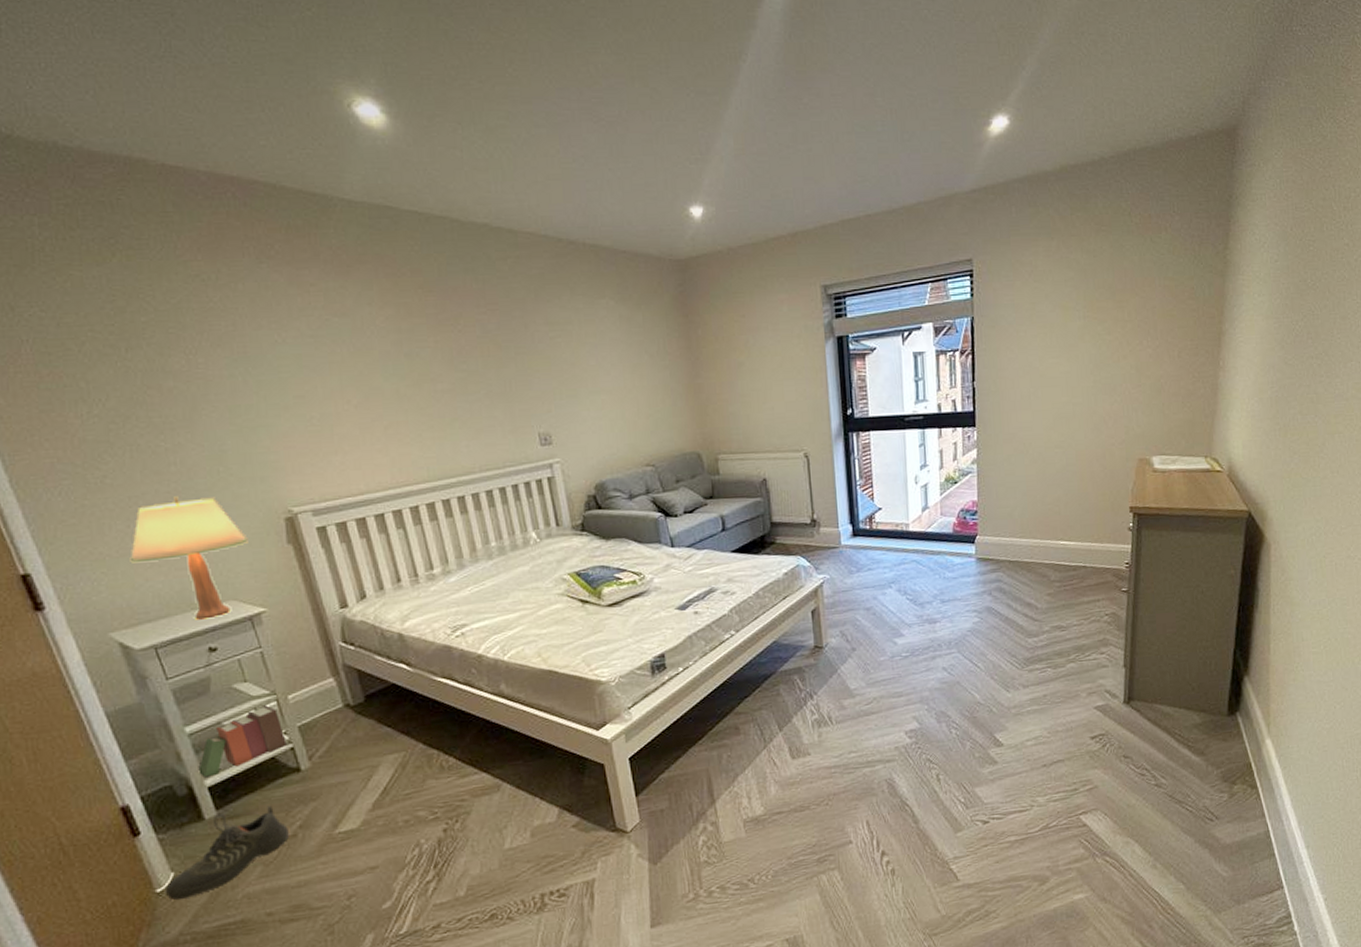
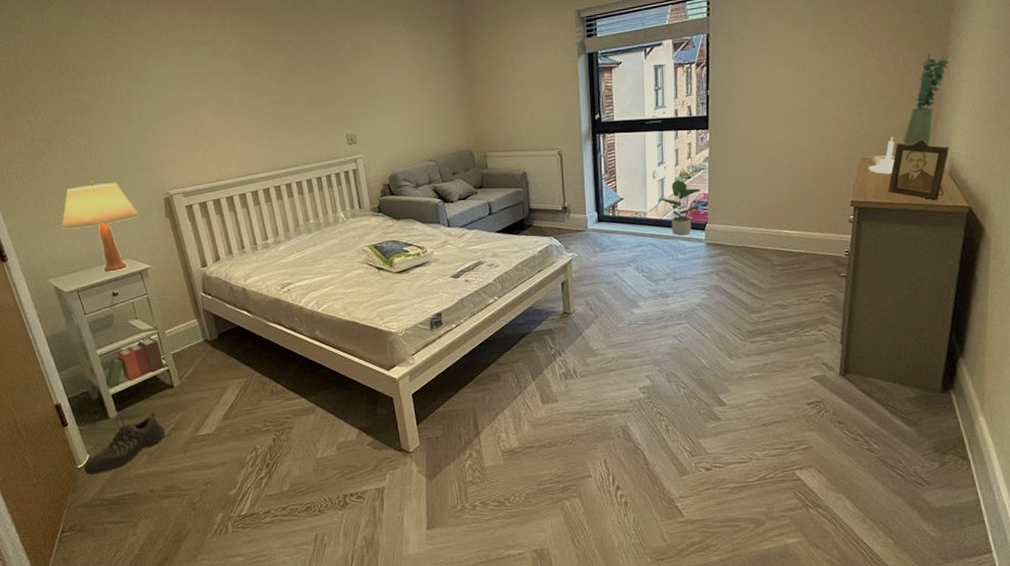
potted plant: none [923,486,970,551] -> present [659,180,701,236]
candle holder: none [1146,434,1173,477] -> present [868,136,895,174]
photo frame: none [1167,437,1227,505] -> present [887,139,950,200]
vase: none [1180,344,1224,445] -> present [903,54,949,146]

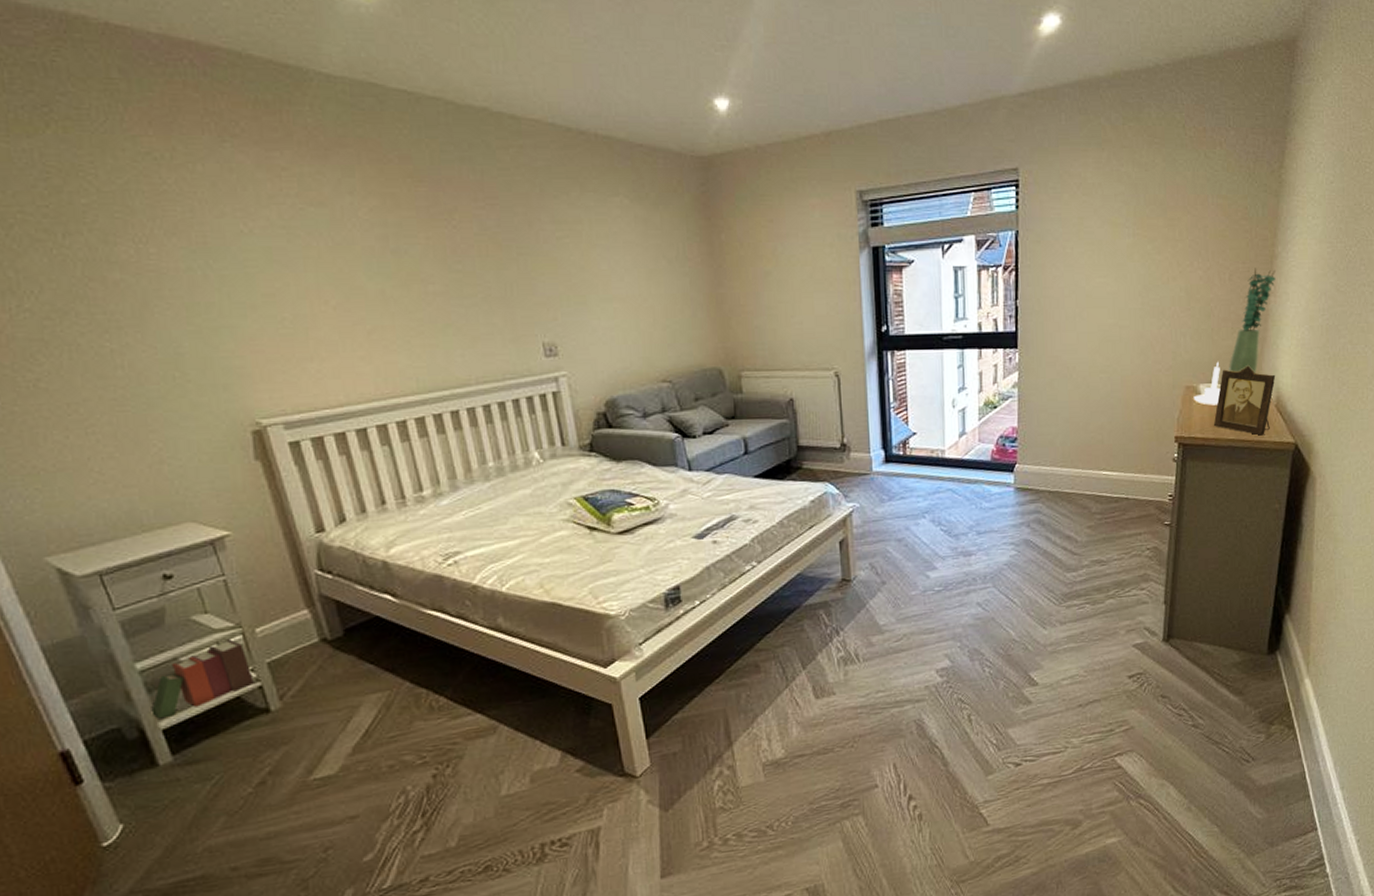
table lamp: present [62,182,139,272] -> none [70,406,209,544]
shoe: present [83,411,166,475] -> none [112,750,258,856]
potted plant: present [659,180,701,236] -> none [960,410,1010,479]

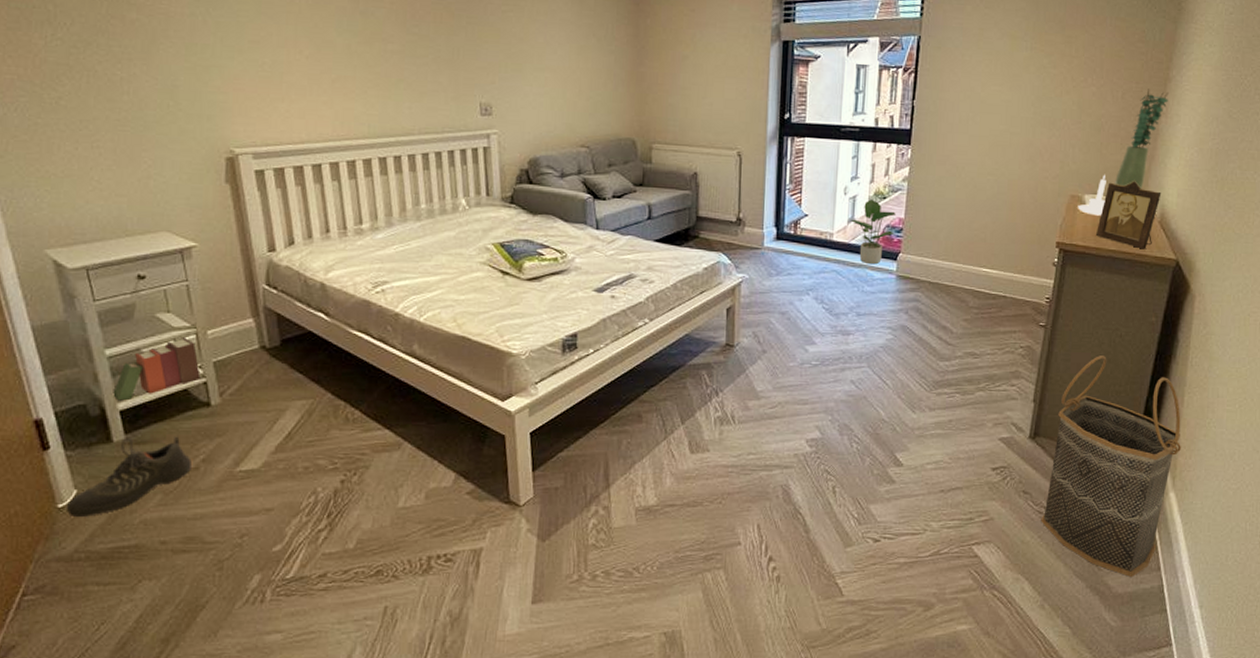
shoe: none [112,750,258,856] -> present [65,436,193,518]
potted plant: none [960,410,1010,479] -> present [849,199,897,265]
basket: none [1181,548,1313,768] -> present [1041,356,1181,577]

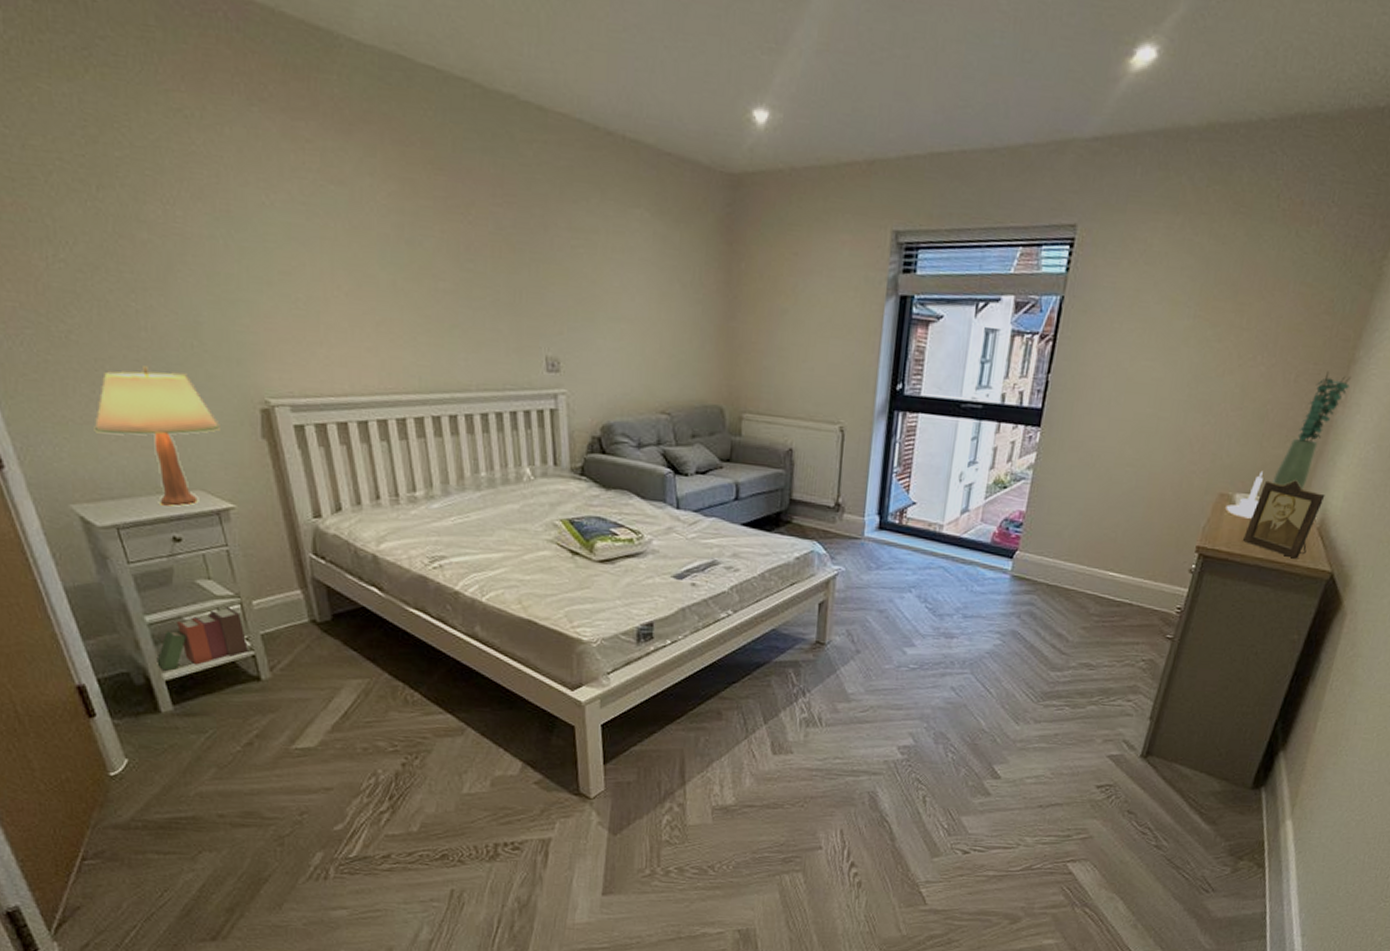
shoe: present [65,436,193,518] -> none [118,709,246,787]
table lamp: none [75,126,188,247] -> present [95,367,220,506]
potted plant: present [849,199,897,265] -> none [962,488,1017,562]
basket: present [1041,356,1181,577] -> none [1143,673,1311,902]

